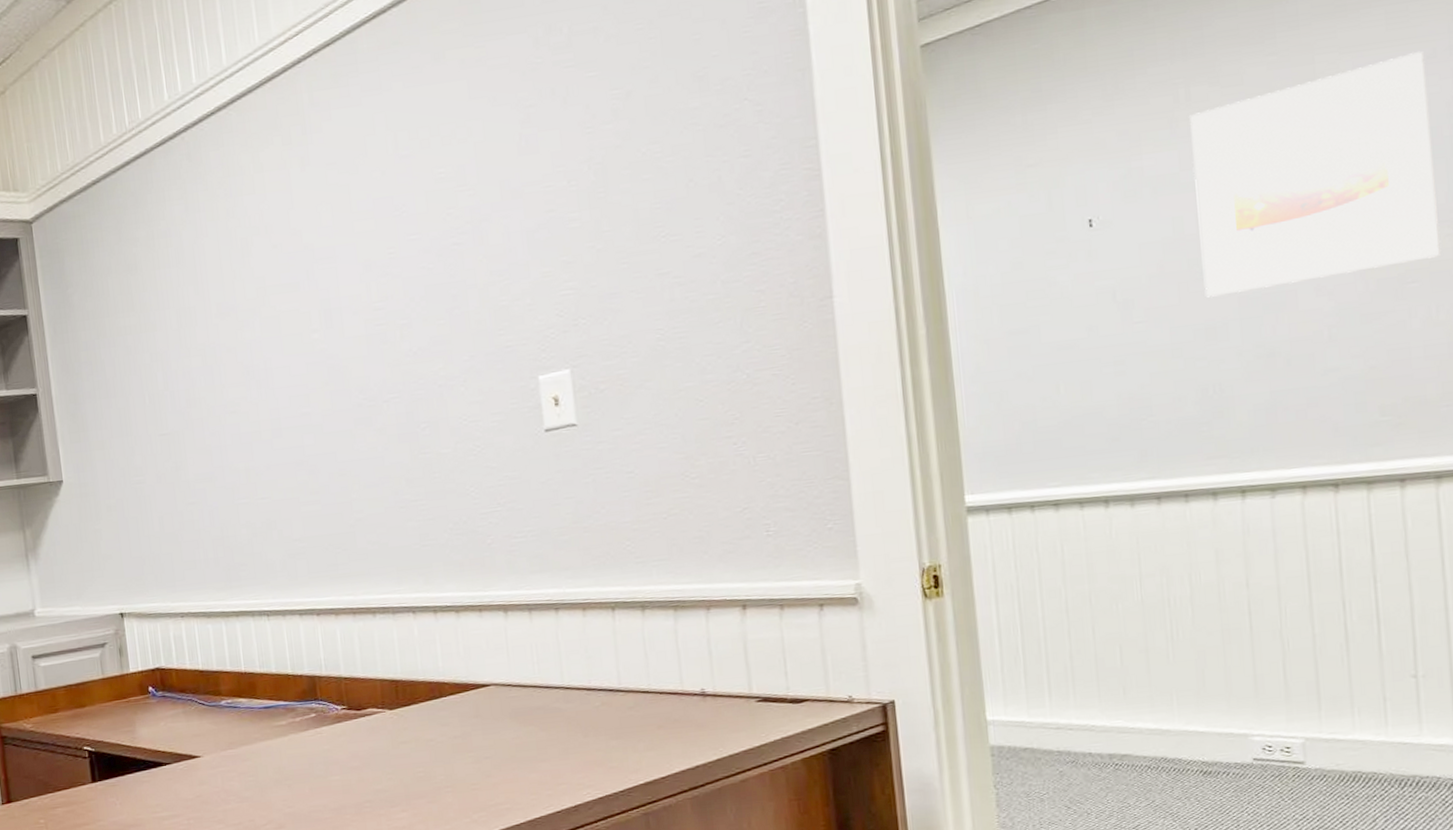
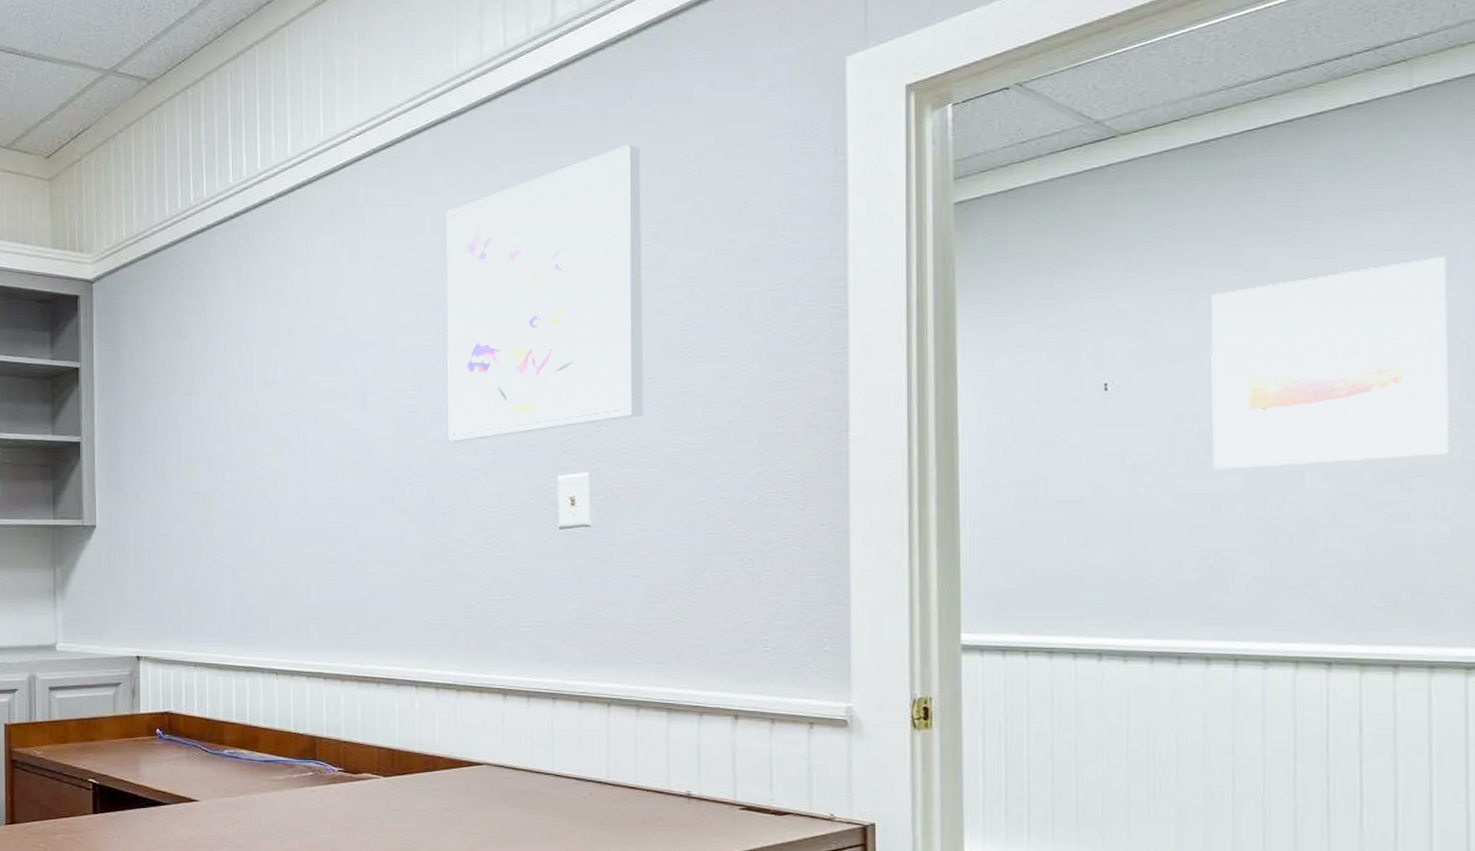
wall art: none [396,17,622,353] -> present [446,144,644,442]

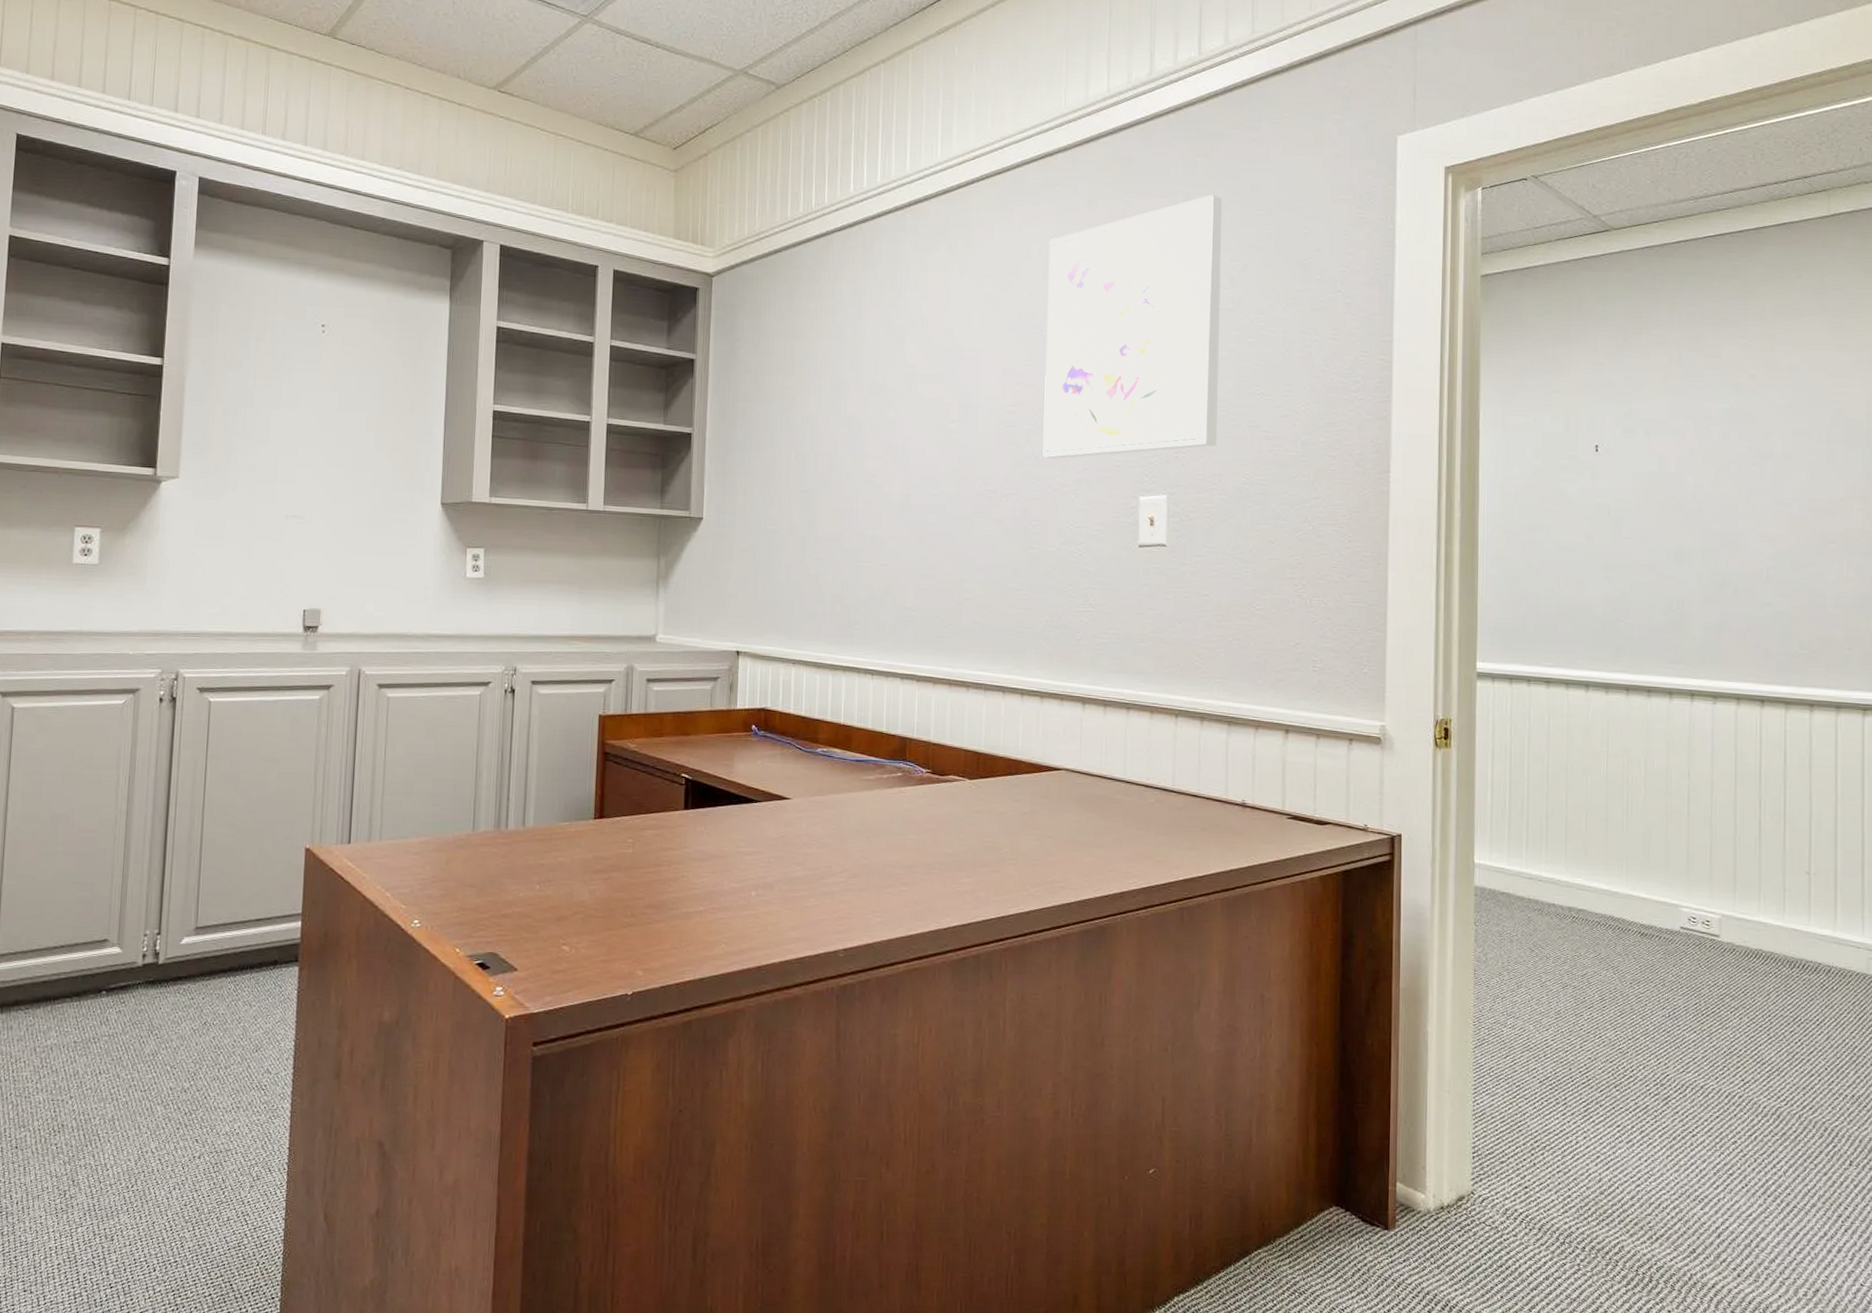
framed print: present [1211,256,1451,470] -> none [1678,357,1854,528]

